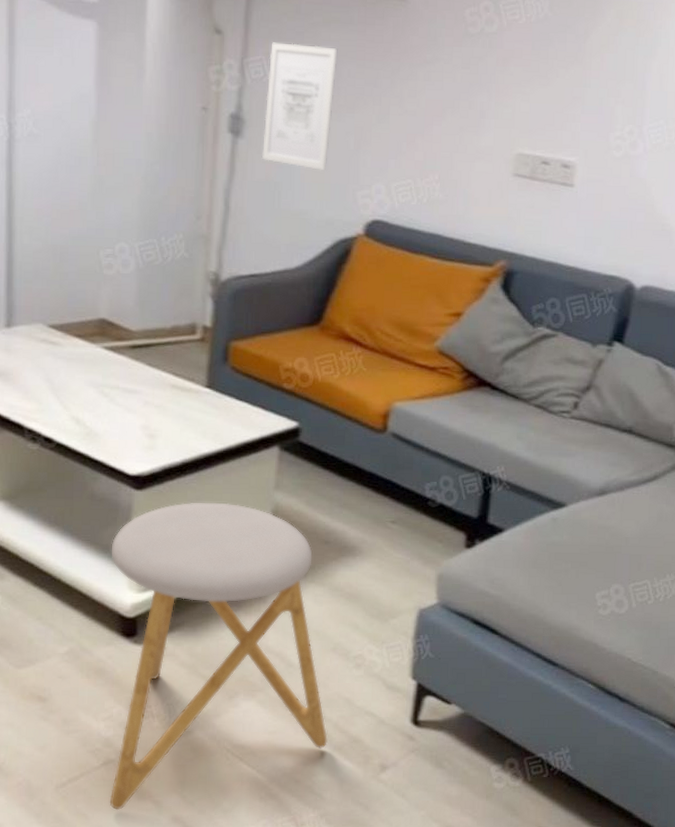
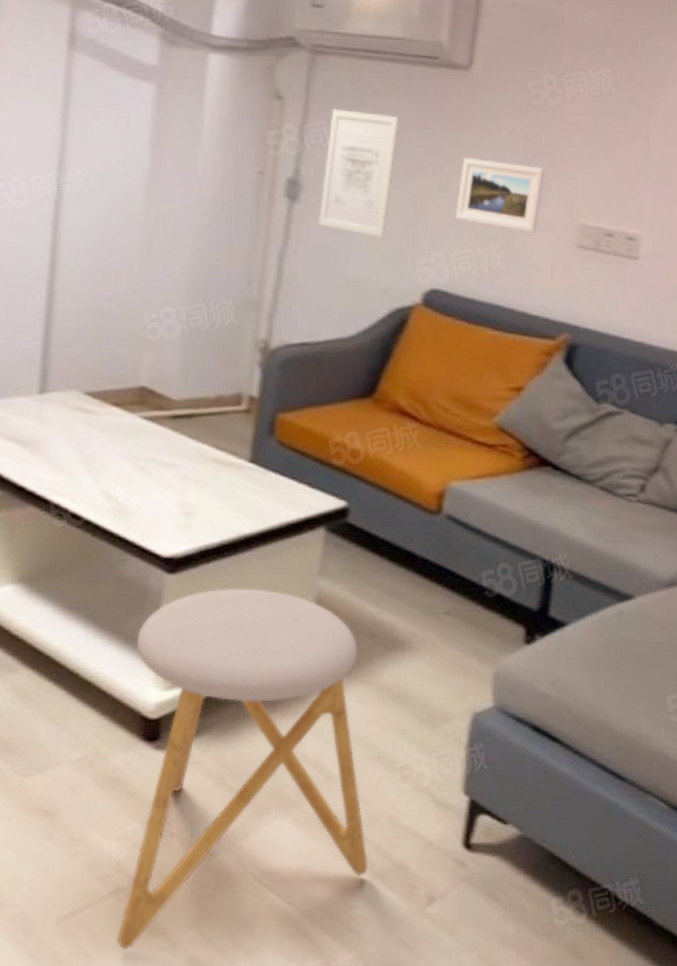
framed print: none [394,88,482,163] -> present [455,157,545,233]

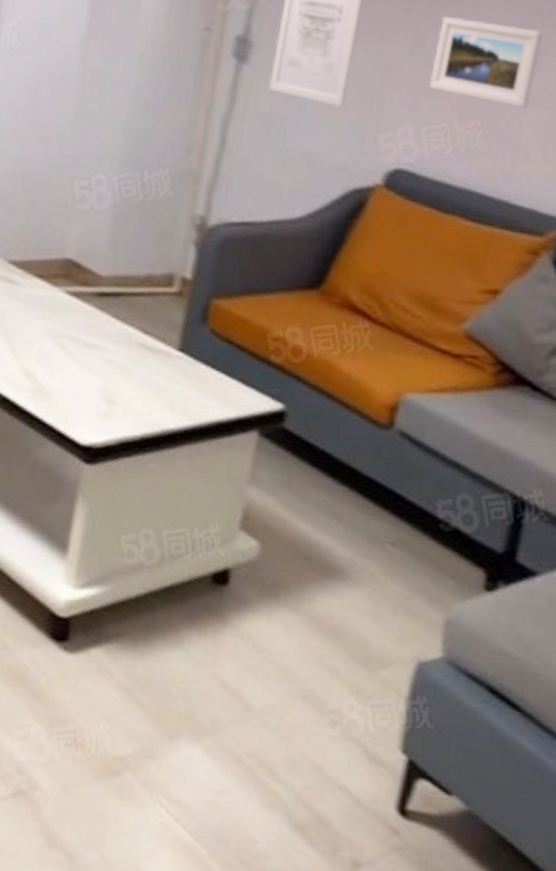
stool: present [116,588,369,950] -> none [14,485,288,857]

